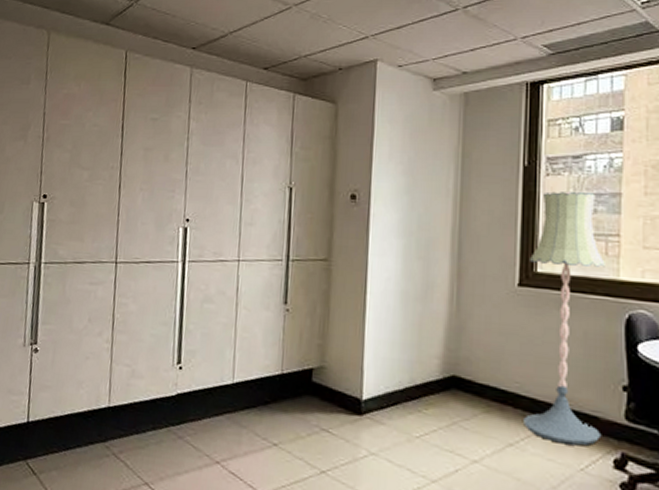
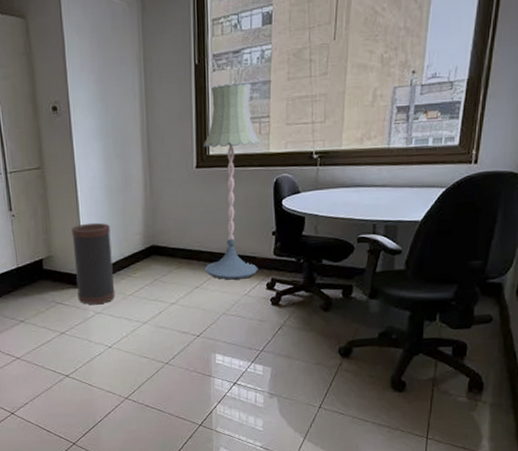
trash can: none [349,333,401,442] -> present [72,222,115,304]

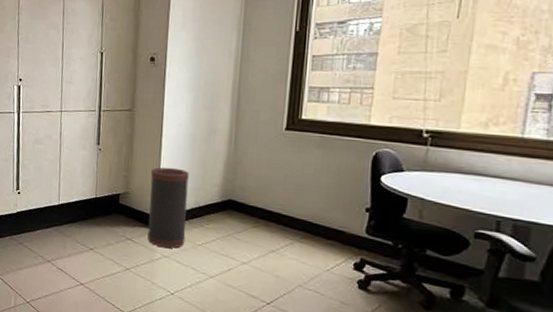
floor lamp: present [204,82,259,280] -> none [284,51,359,253]

